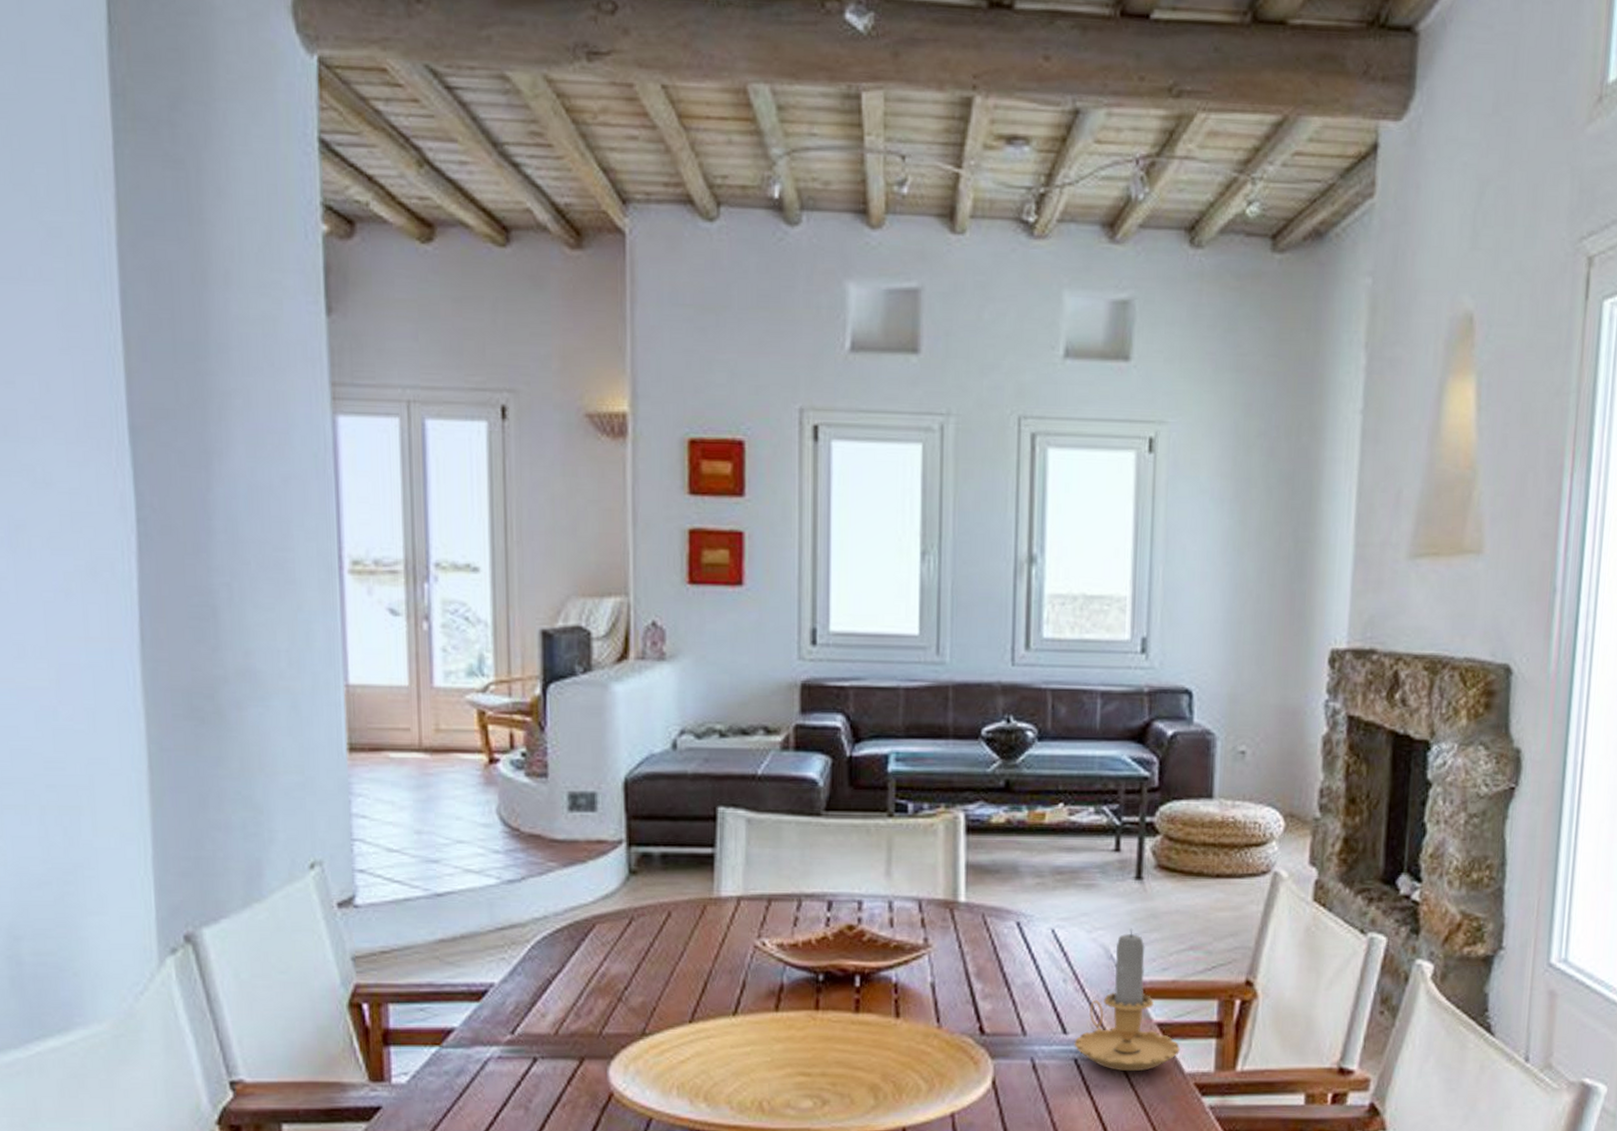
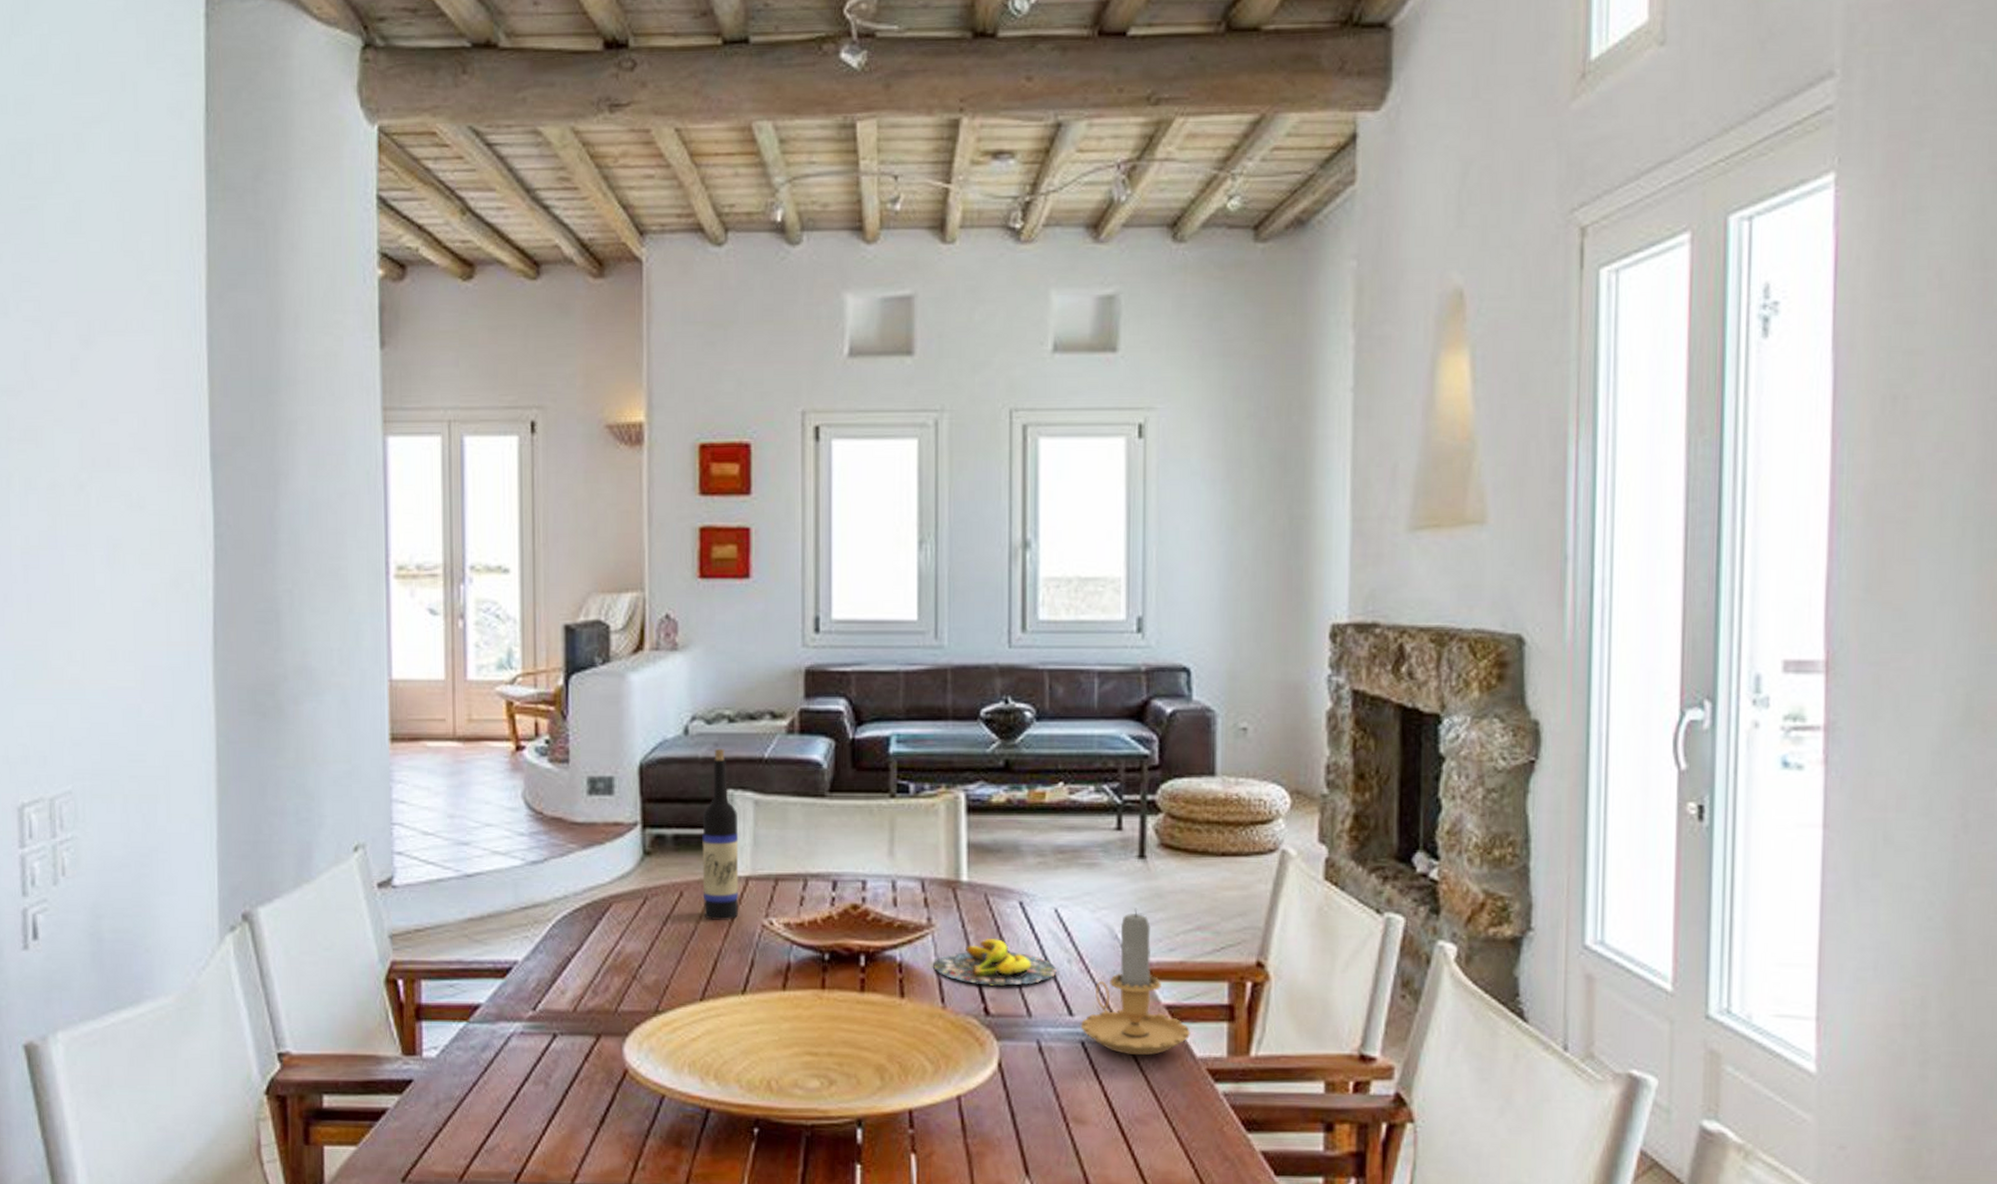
wine bottle: none [691,764,730,941] -> present [702,748,739,920]
banana: none [929,958,1052,1005] -> present [933,938,1057,986]

